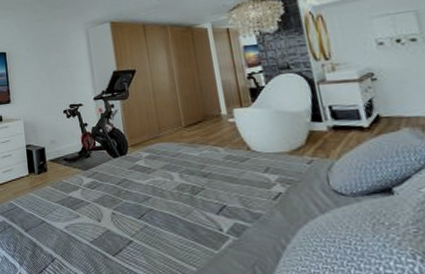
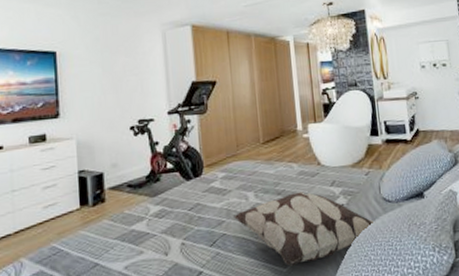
decorative pillow: none [160,176,326,249] -> present [234,192,376,267]

